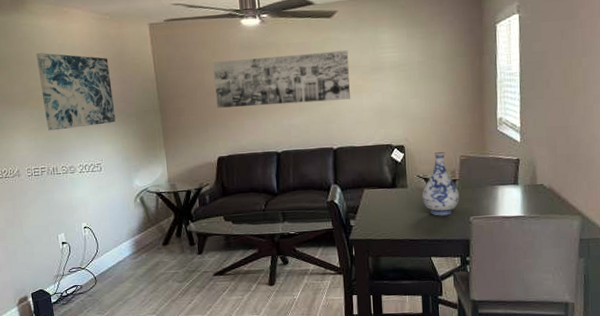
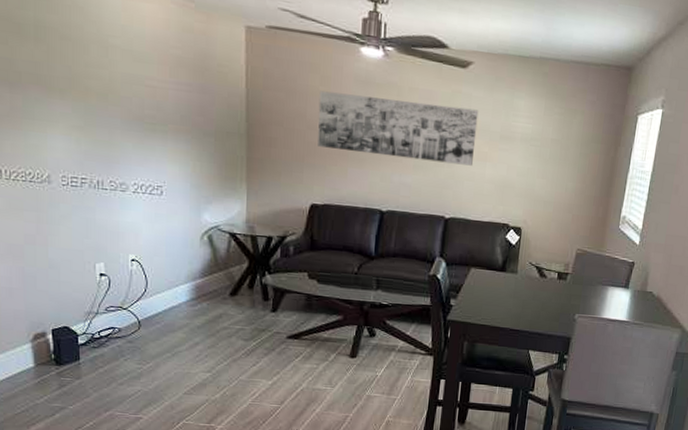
wall art: present [36,53,116,131] -> none [89,30,189,140]
vase: present [422,151,460,216] -> none [530,240,569,310]

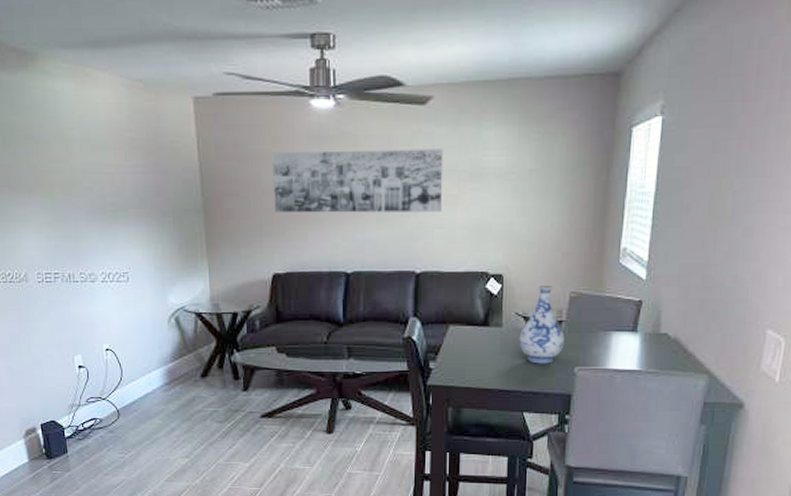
vase: none [530,240,569,310] -> present [519,284,565,364]

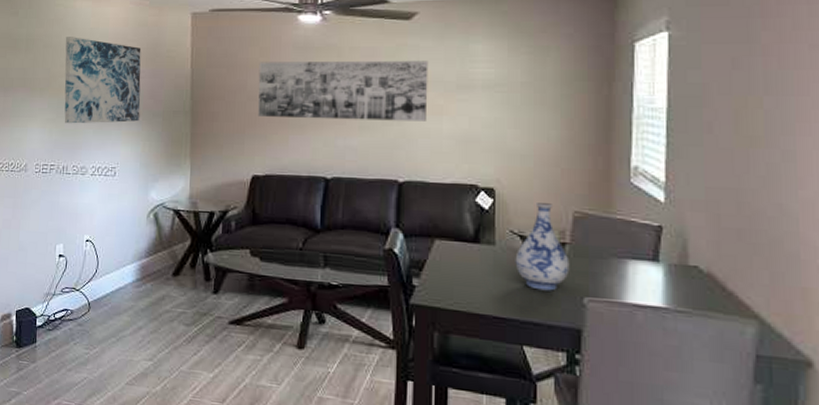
wall art: none [49,126,148,227] -> present [64,37,141,124]

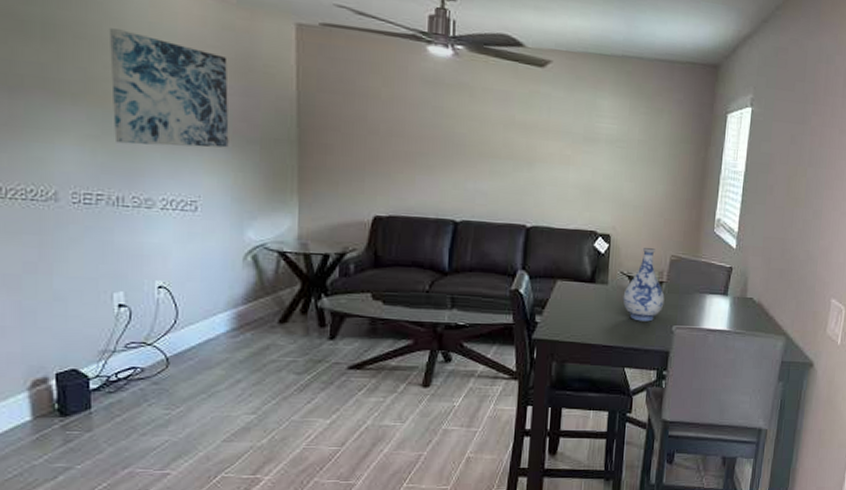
wall art: present [258,60,429,121] -> none [380,92,559,170]

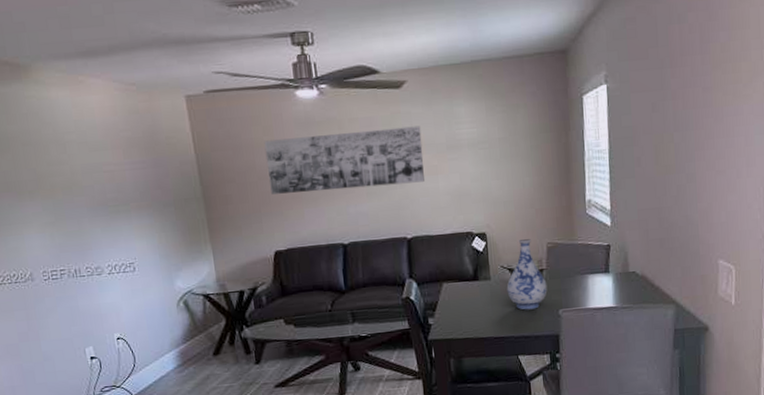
wall art: present [108,28,229,148] -> none [46,131,150,226]
wall art: none [380,92,559,170] -> present [264,125,424,194]

